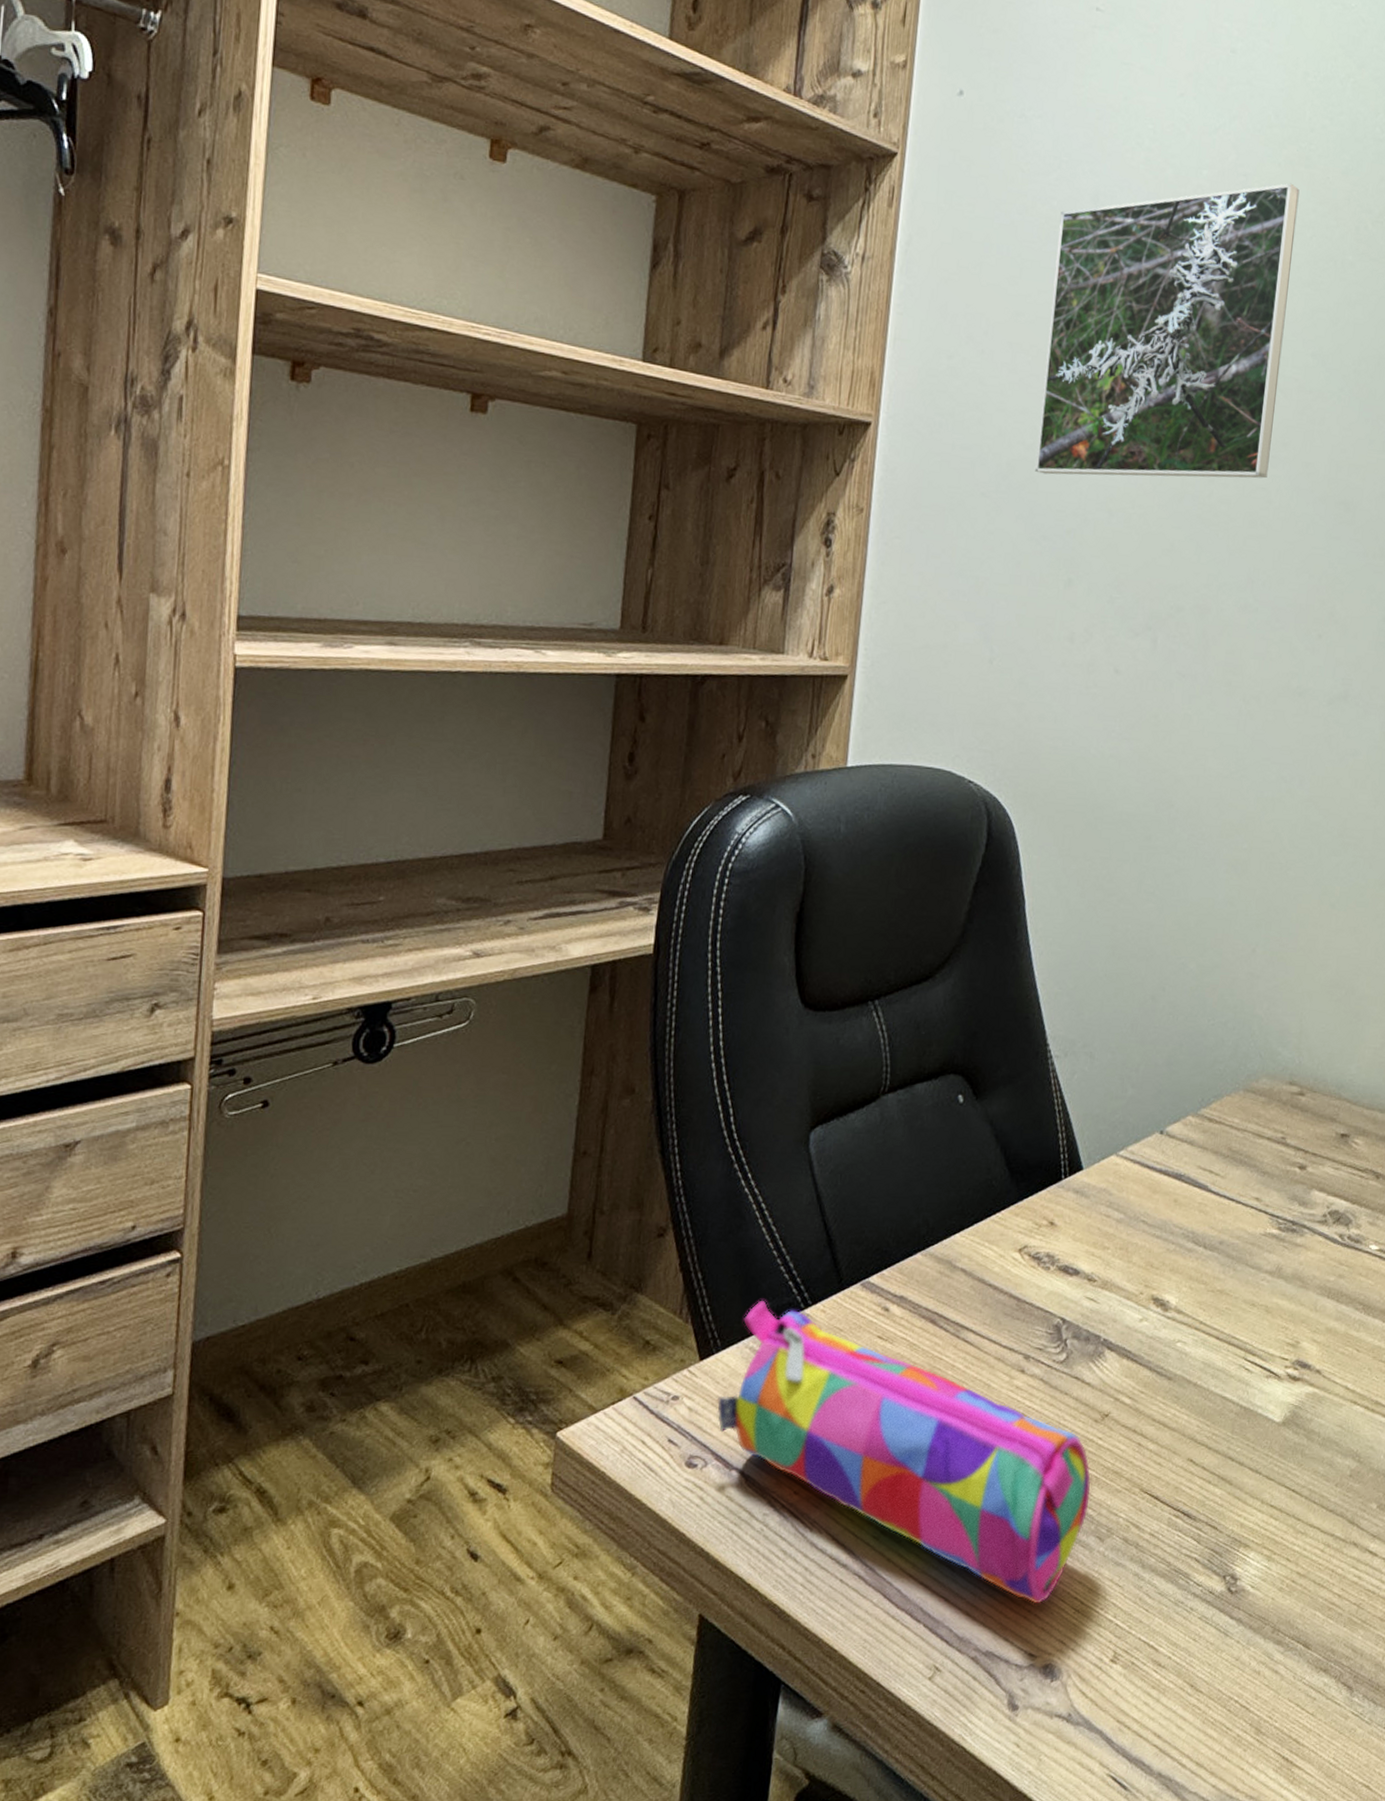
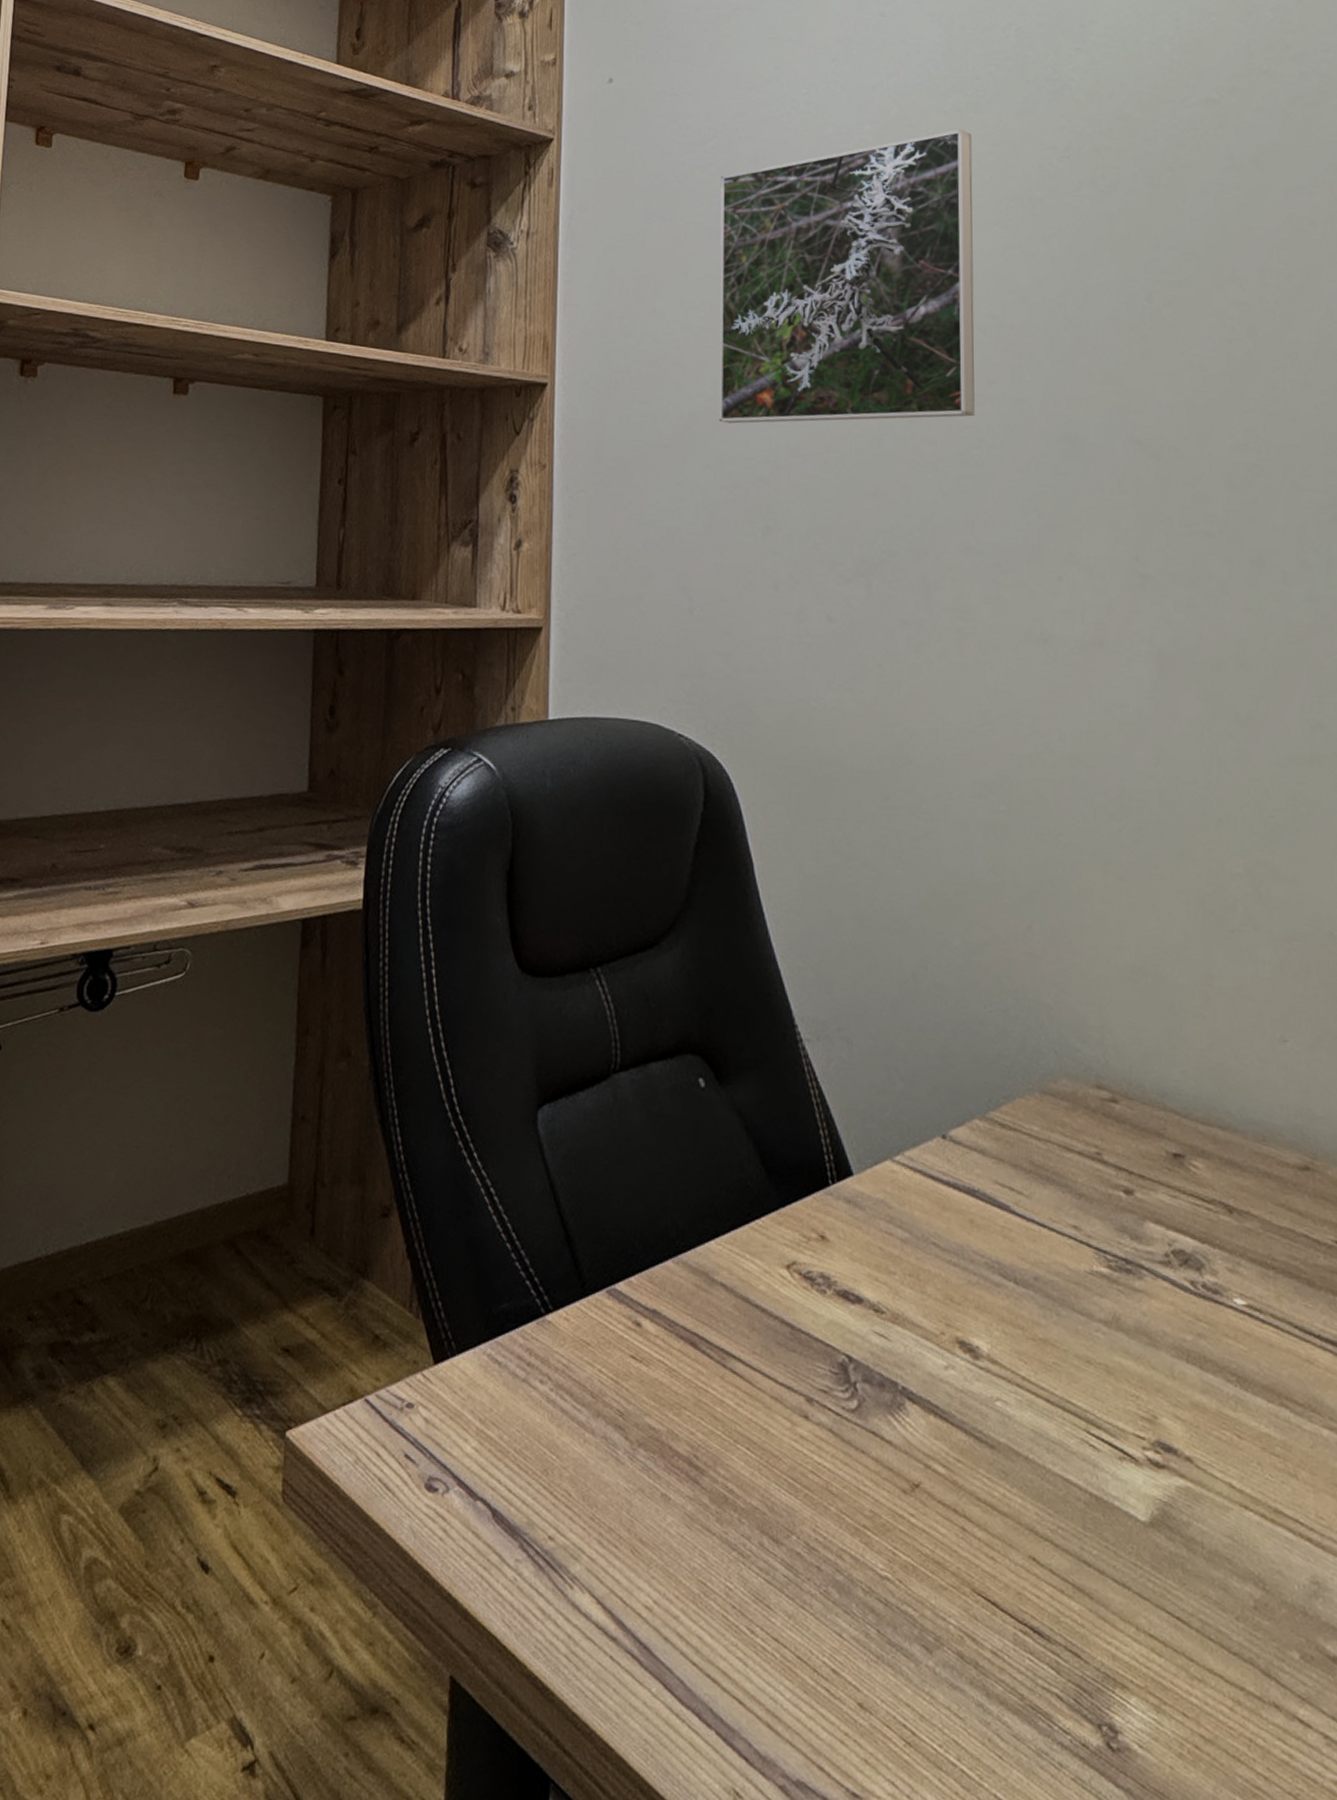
pencil case: present [717,1300,1091,1604] -> none [456,1299,908,1727]

